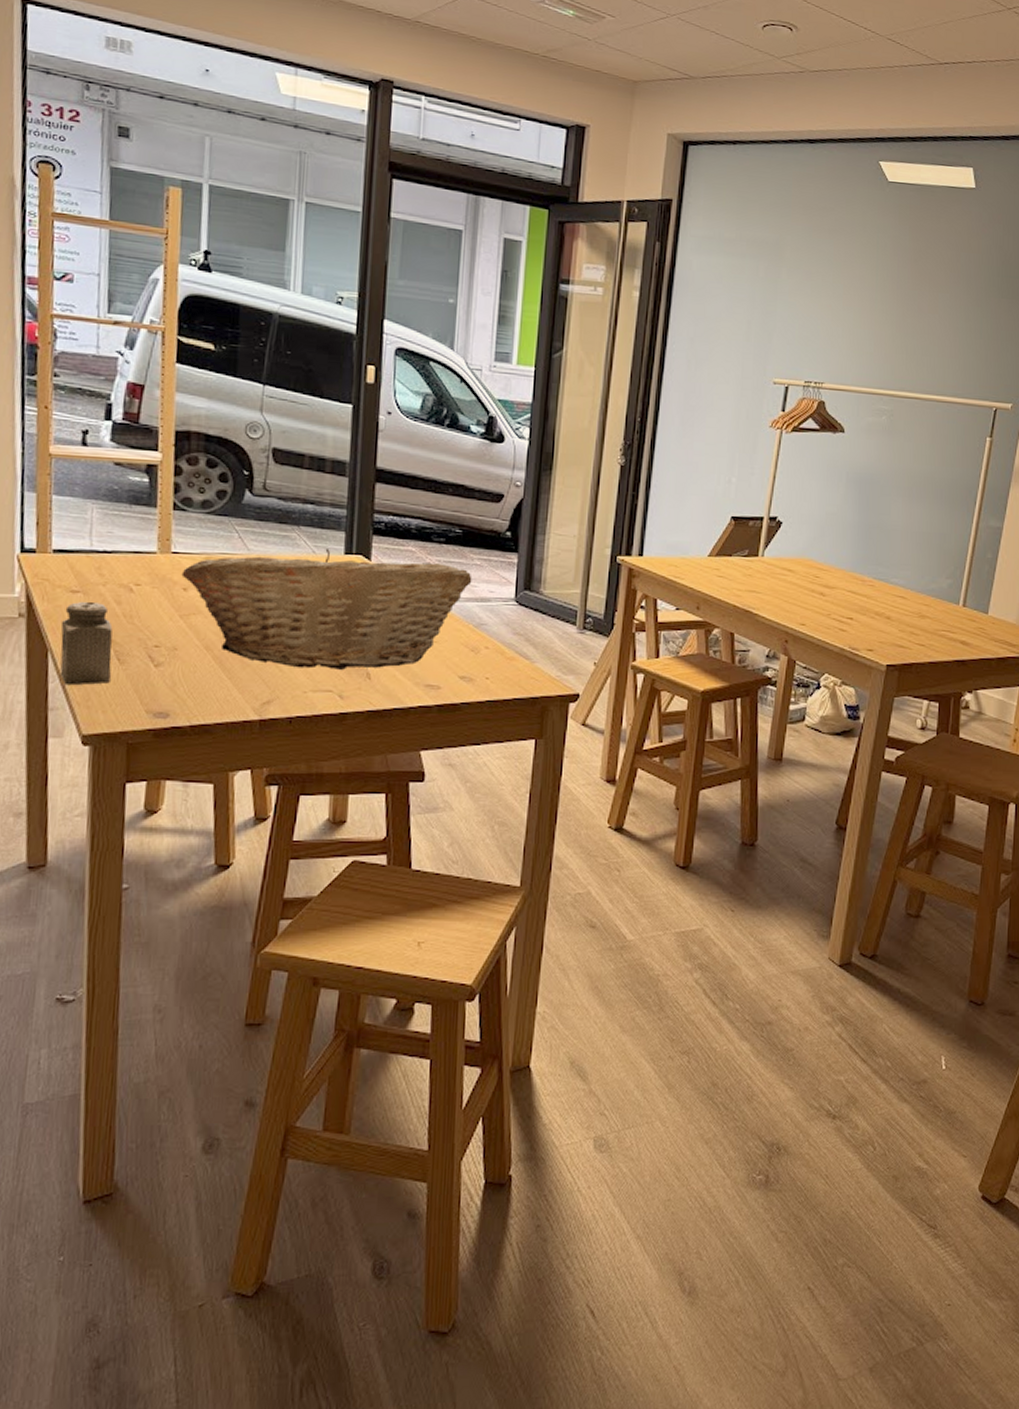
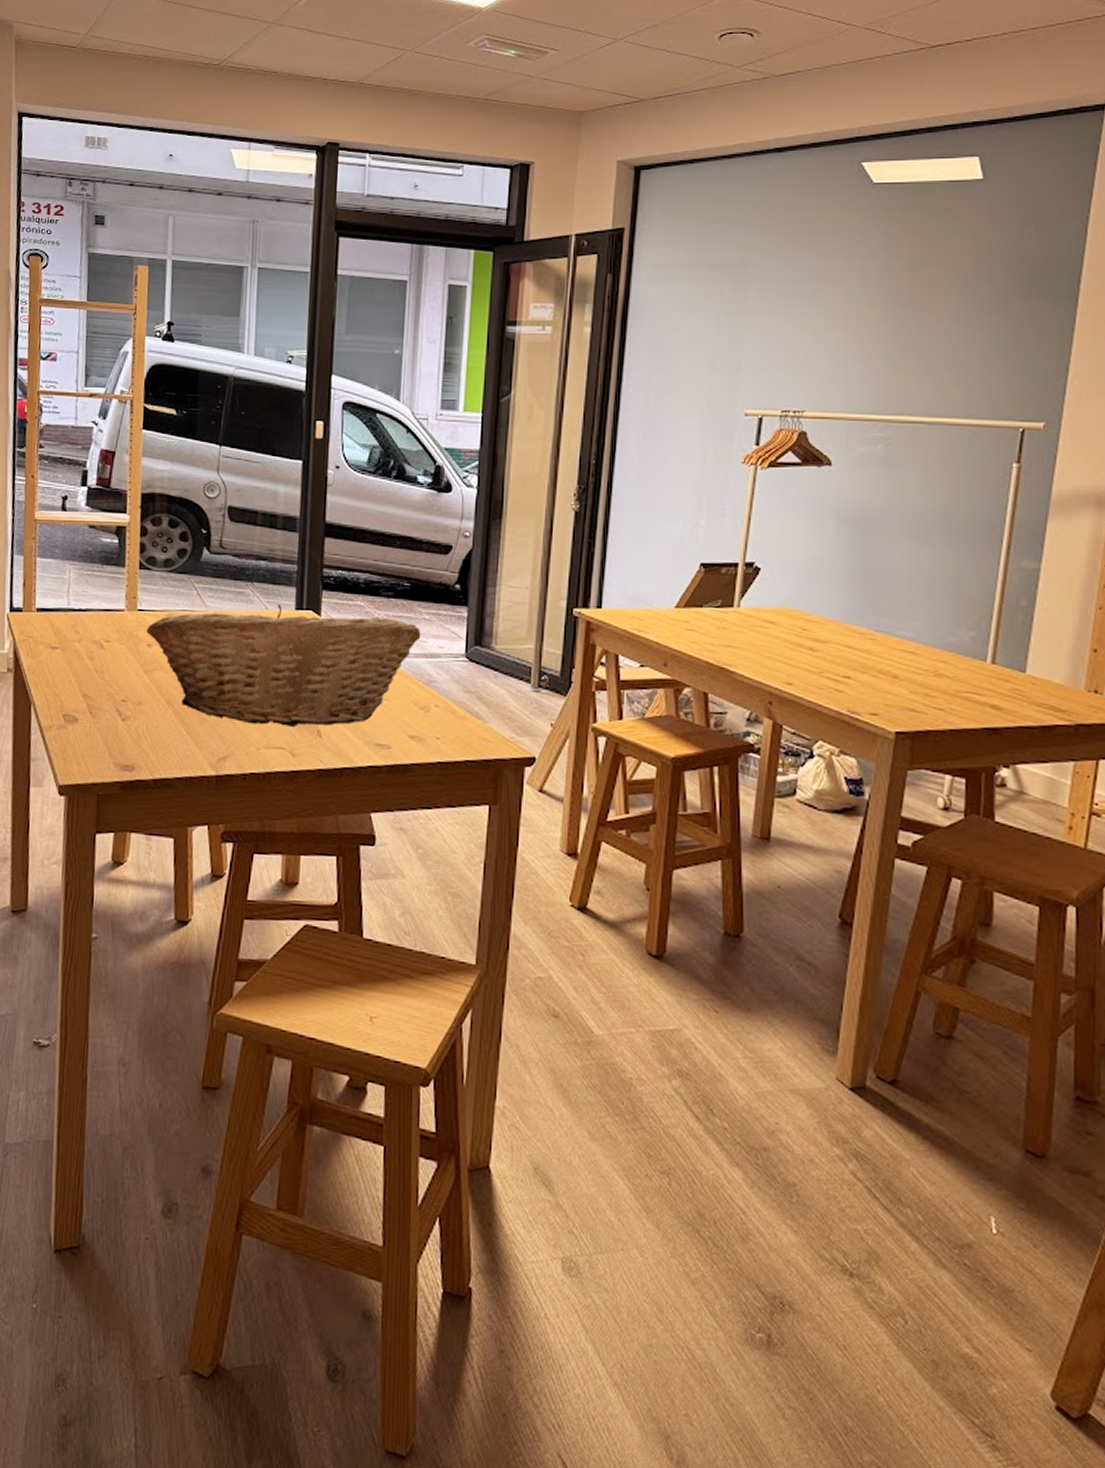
salt shaker: present [60,601,113,686] -> none [41,657,86,738]

